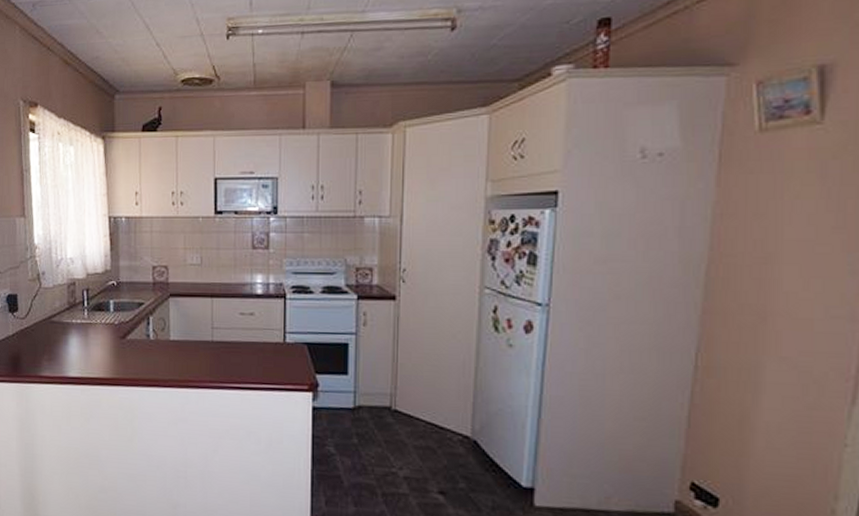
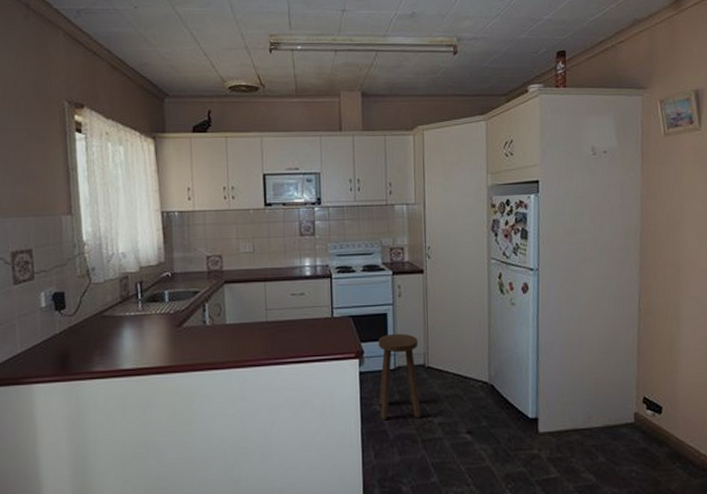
stool: none [334,367,384,467] -> present [378,333,421,419]

